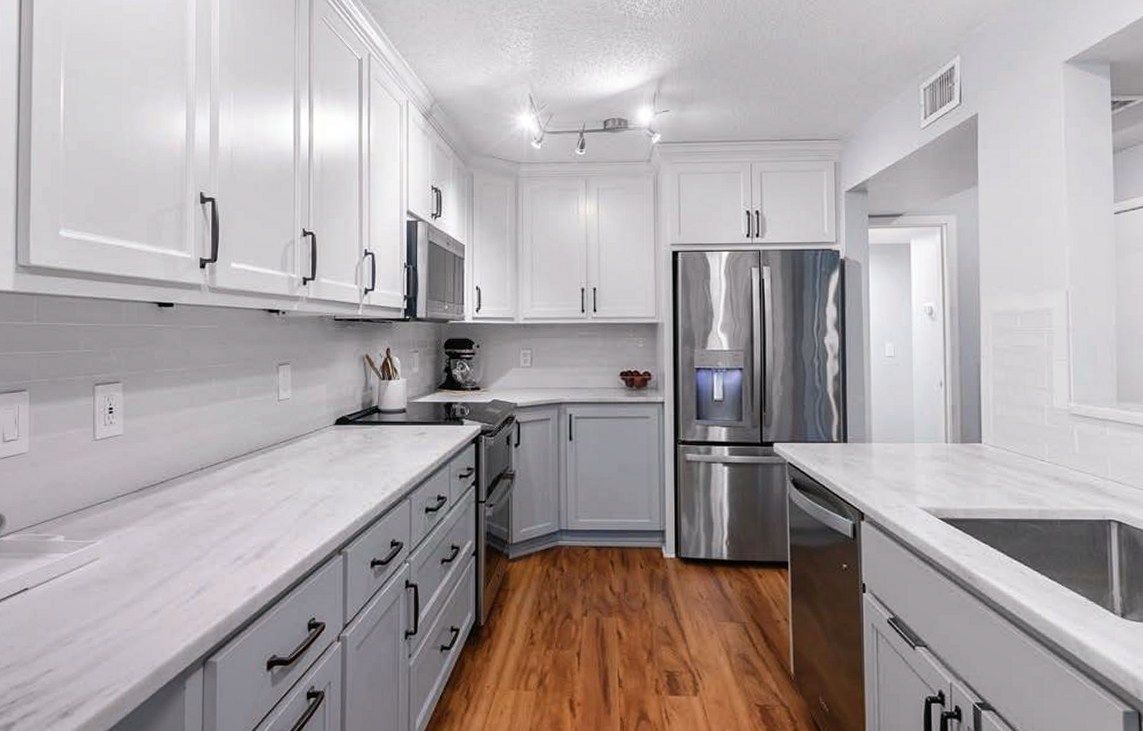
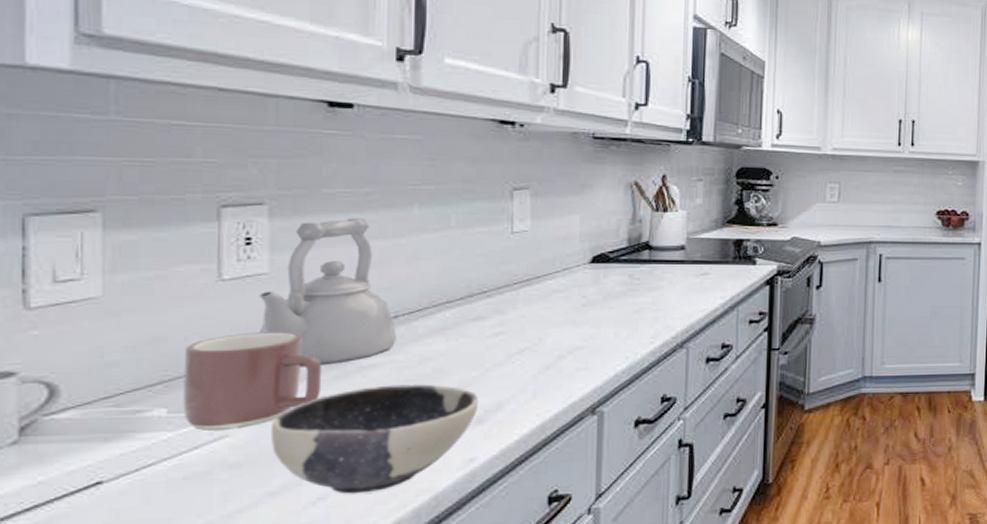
mug: none [73,479,156,554] -> present [183,332,322,431]
kettle: none [117,391,203,508] -> present [258,218,397,367]
bowl: none [124,523,258,610] -> present [270,384,479,494]

